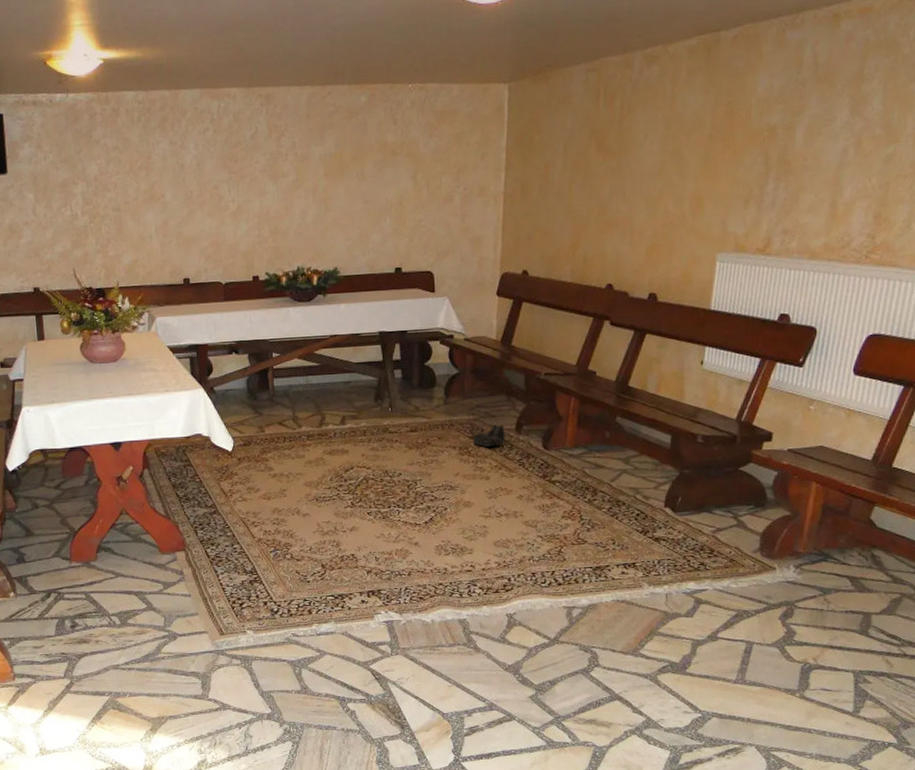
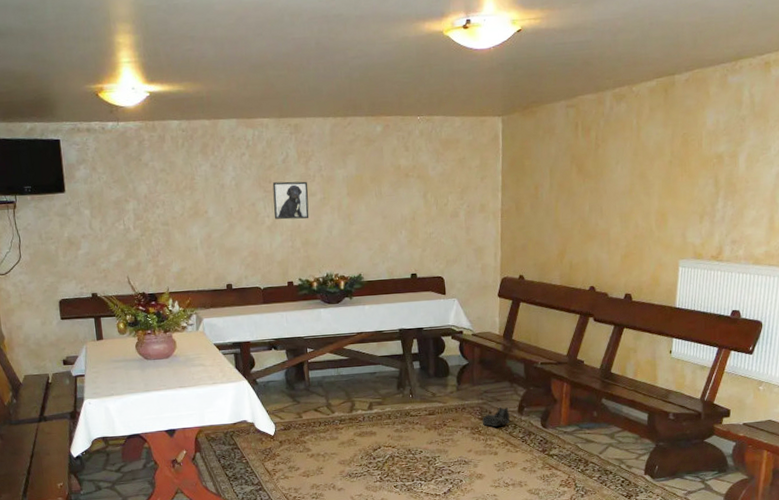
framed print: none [239,160,280,205] -> present [272,181,309,220]

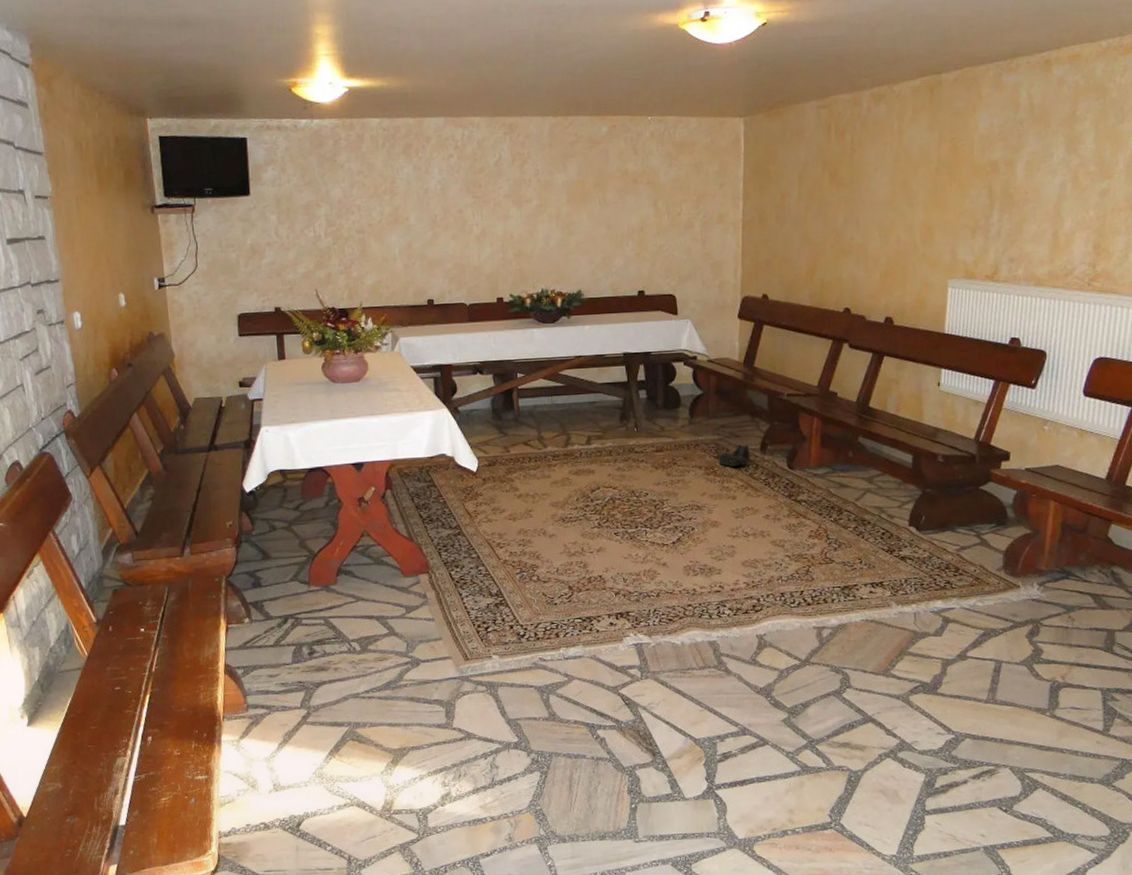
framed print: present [272,181,309,220] -> none [482,186,524,229]

